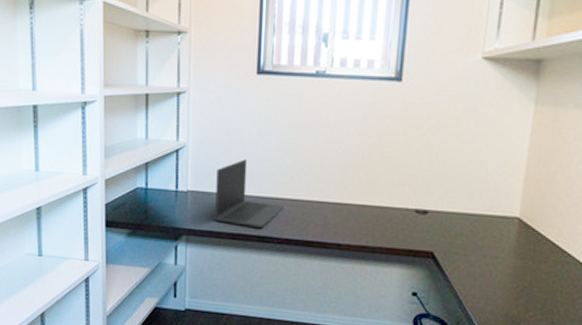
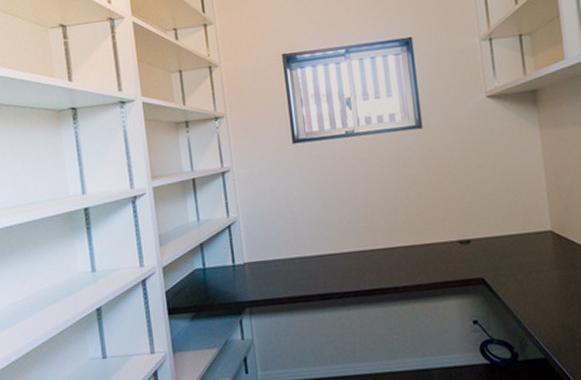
laptop: present [215,159,284,229] -> none [269,223,338,288]

